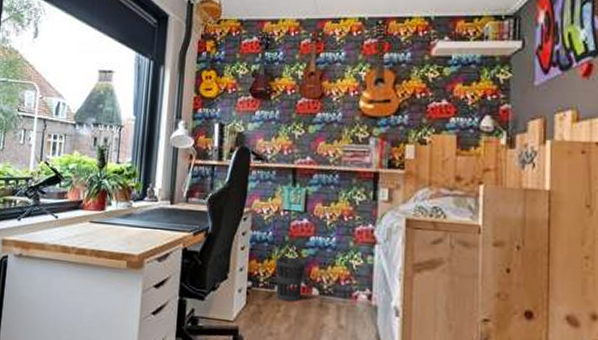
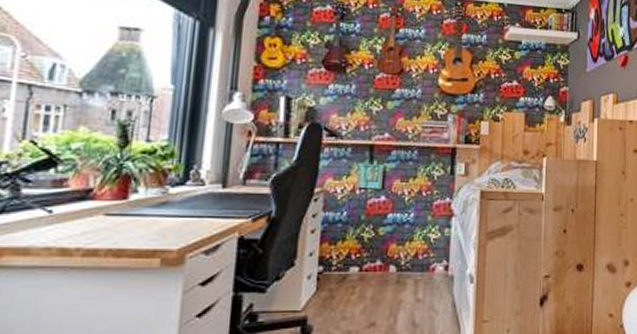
wastebasket: present [275,257,306,302] -> none [349,237,384,283]

